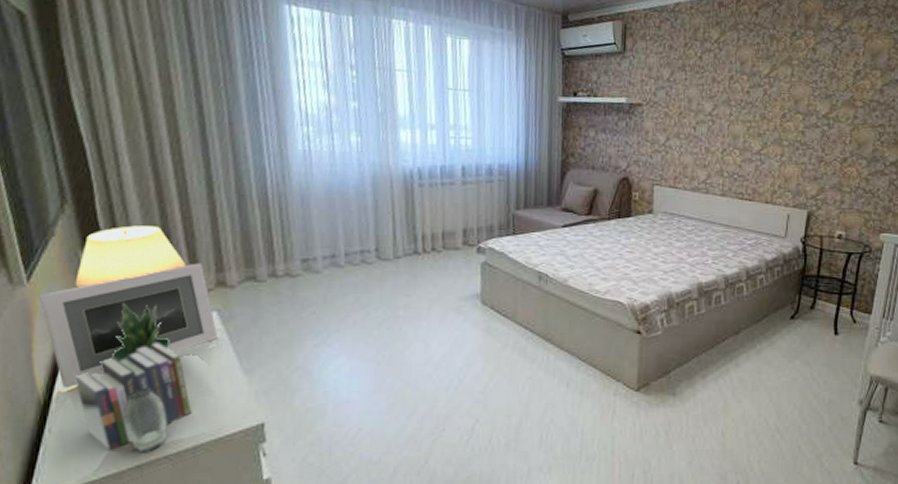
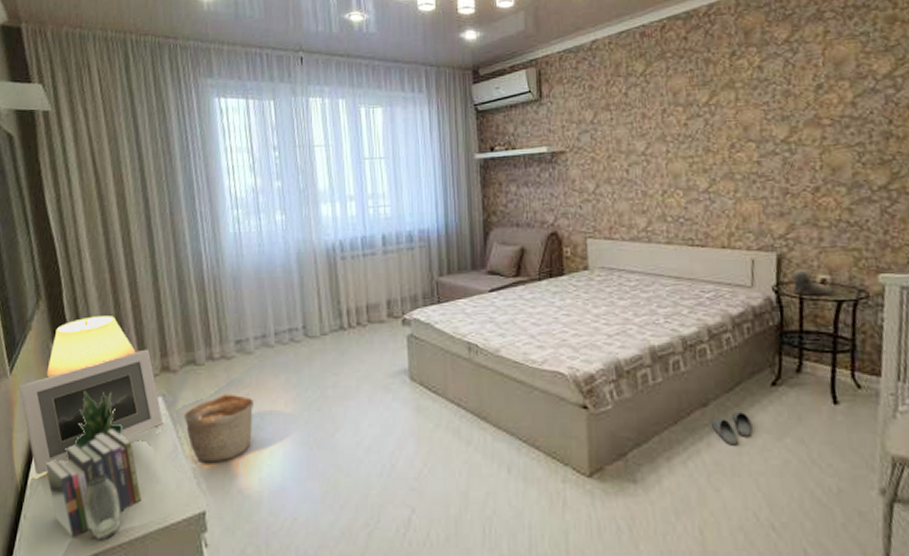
basket: none [241,310,320,376] -> present [184,393,254,462]
slippers: none [741,339,772,366] -> present [711,412,752,446]
plush toy: none [815,225,848,248] -> present [789,268,836,296]

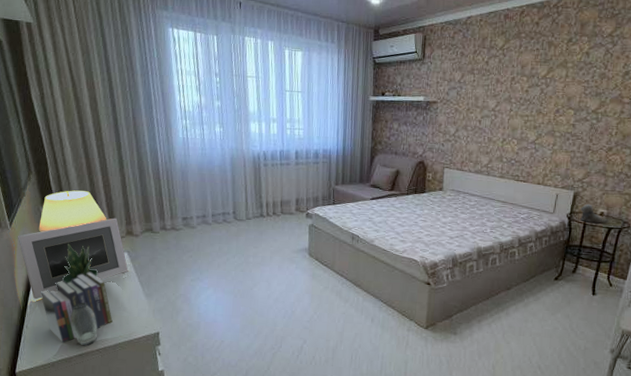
basket: present [184,393,254,462] -> none [143,254,195,300]
slippers: present [711,412,752,446] -> none [511,295,537,316]

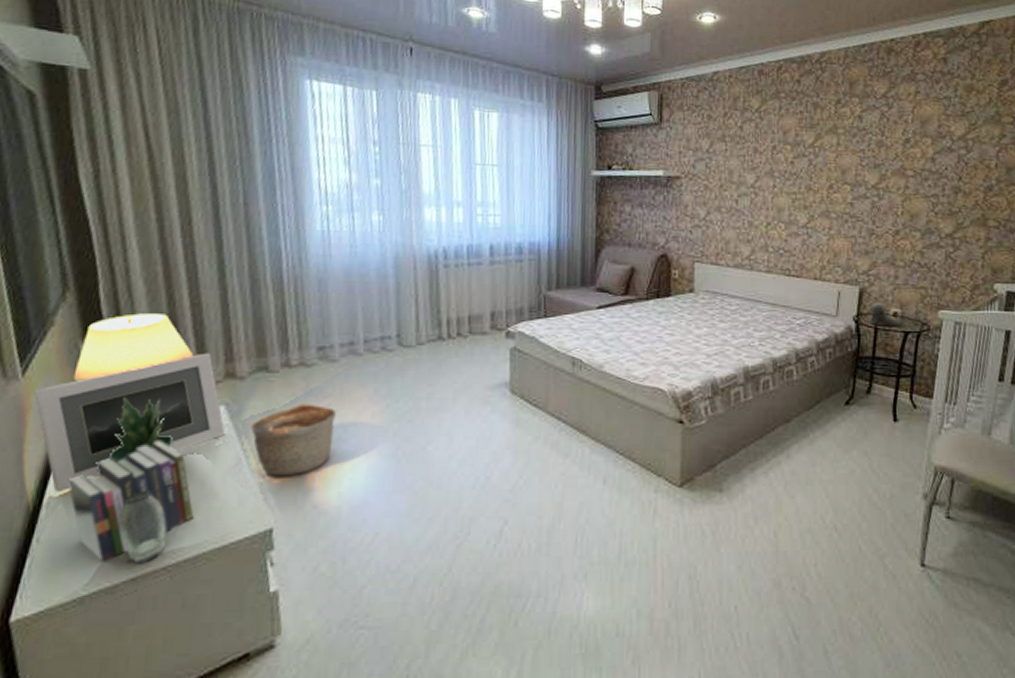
basket: none [143,254,195,300] -> present [251,403,336,477]

